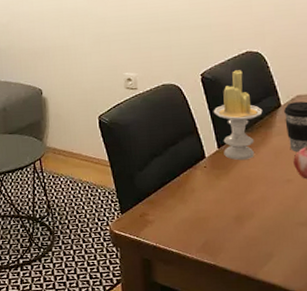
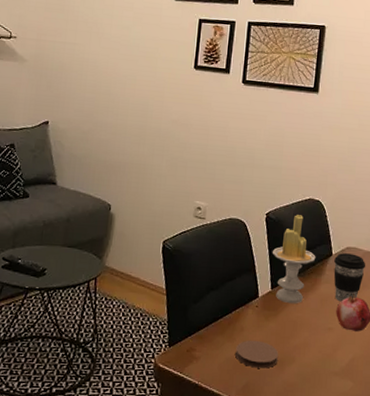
coaster: none [189,199,237,226] -> present [235,340,279,369]

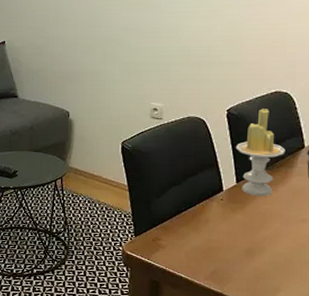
coaster: present [235,340,279,369] -> none [202,230,248,257]

